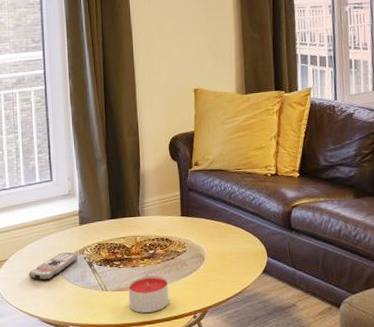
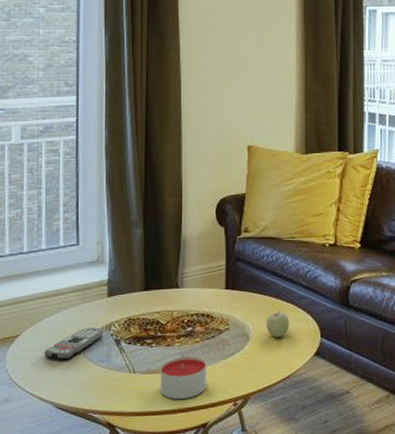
fruit: none [218,234,239,258] -> present [266,310,289,338]

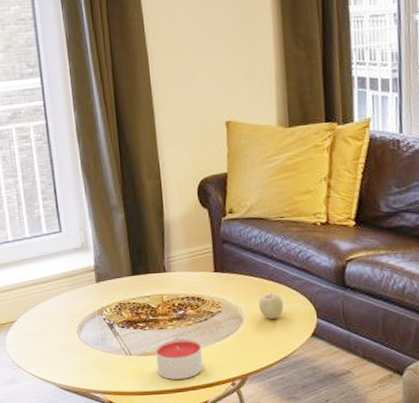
remote control: present [44,327,104,360] -> none [41,312,97,344]

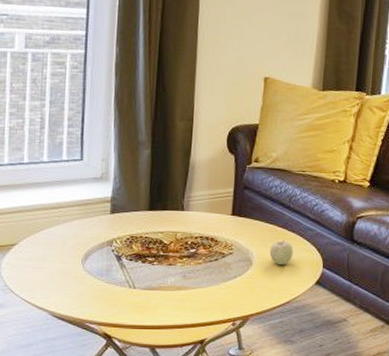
candle: present [155,339,204,380] -> none [159,277,208,316]

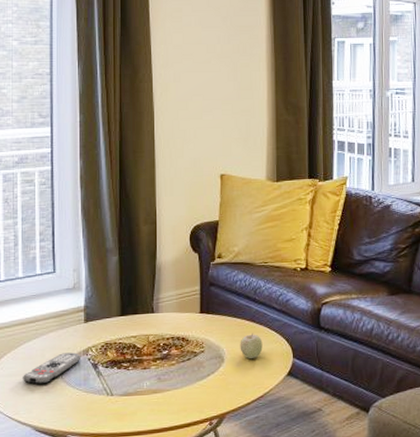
remote control: none [42,242,105,271] -> present [23,352,82,385]

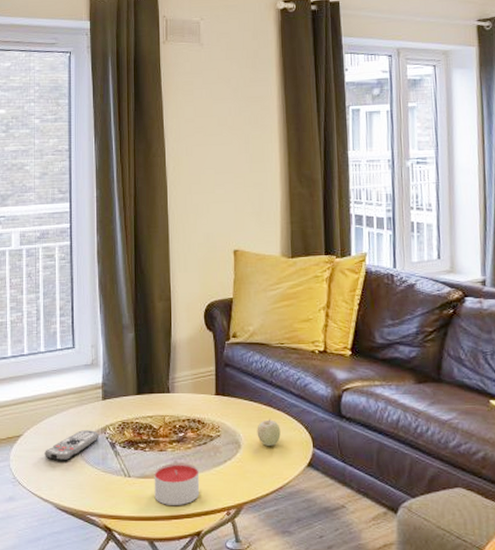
candle: none [137,379,183,420] -> present [154,463,200,505]

